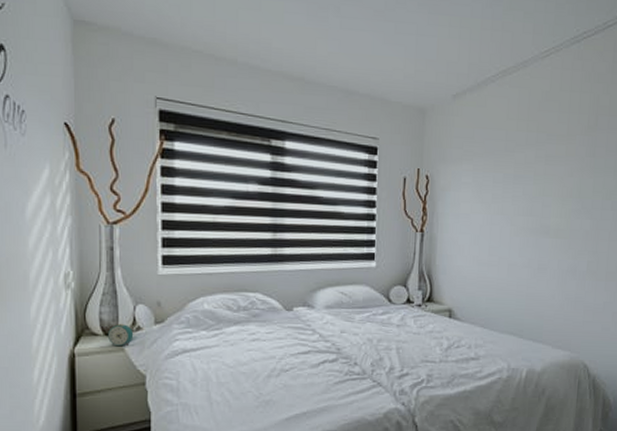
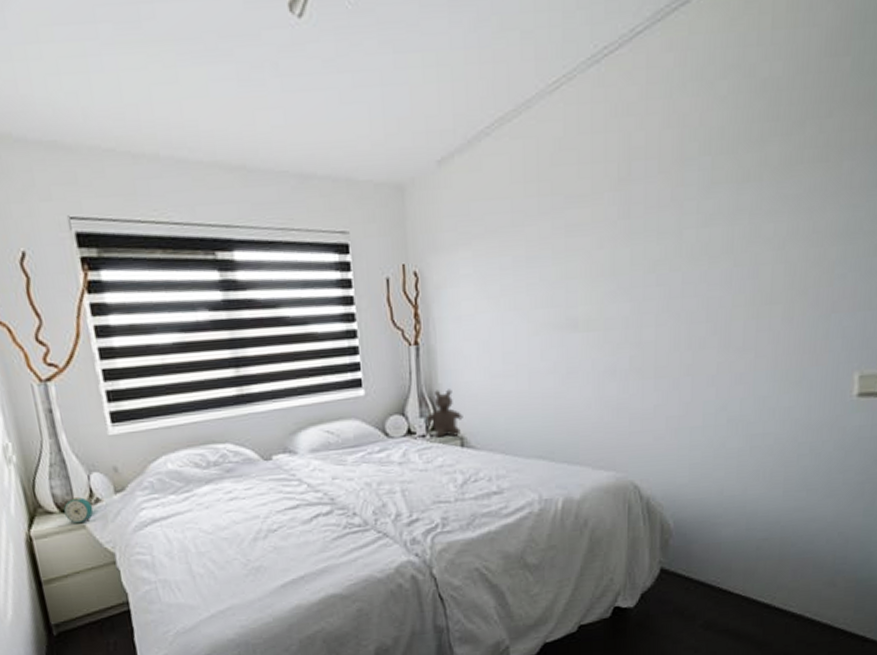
teddy bear: none [422,269,453,309] -> present [425,389,463,437]

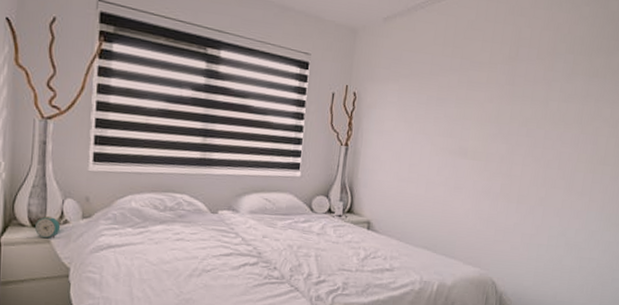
teddy bear: present [425,389,463,437] -> none [343,182,373,220]

